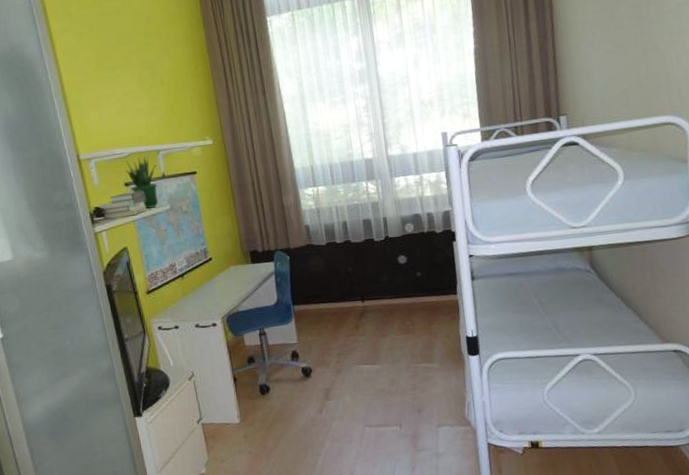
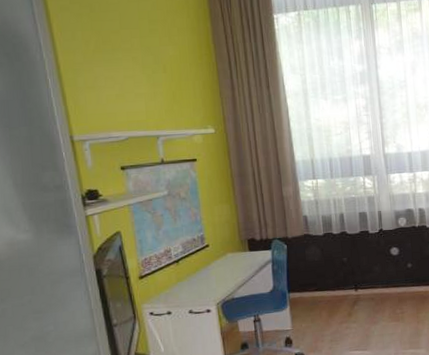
books: present [99,190,147,220] -> none [92,175,143,203]
planter: present [125,157,159,209] -> none [122,142,156,193]

